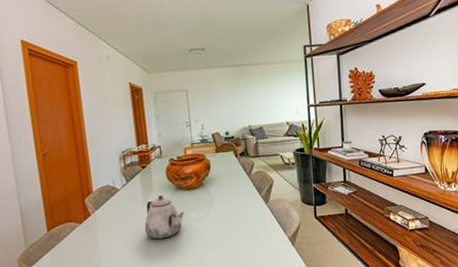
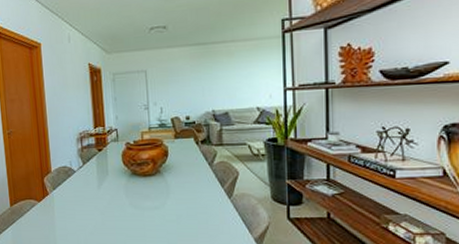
teapot: present [144,195,184,240] -> none [98,180,139,225]

